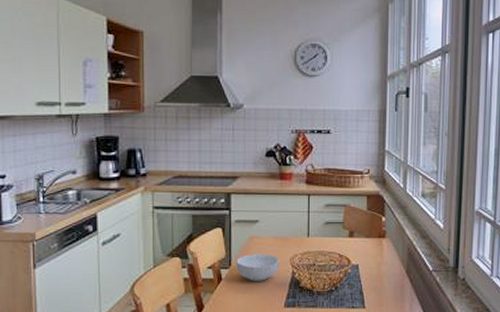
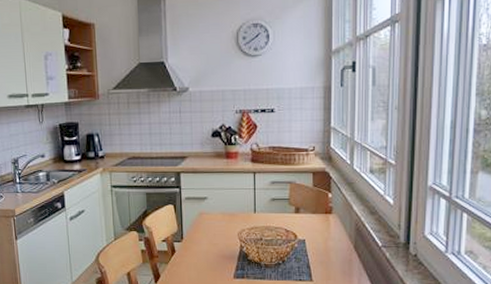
cereal bowl: present [236,254,279,281] -> none [188,229,228,254]

